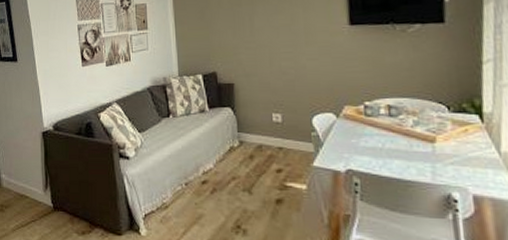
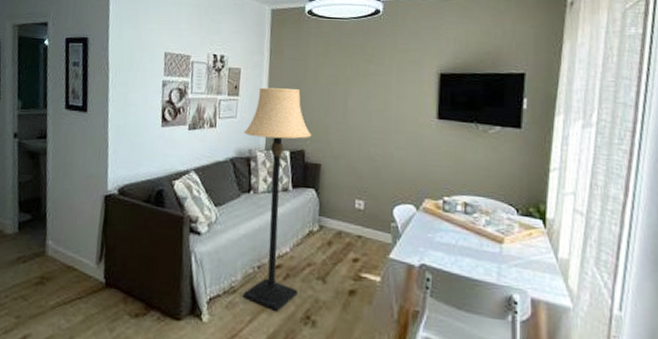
lamp: none [156,15,227,222] -> present [244,87,312,311]

